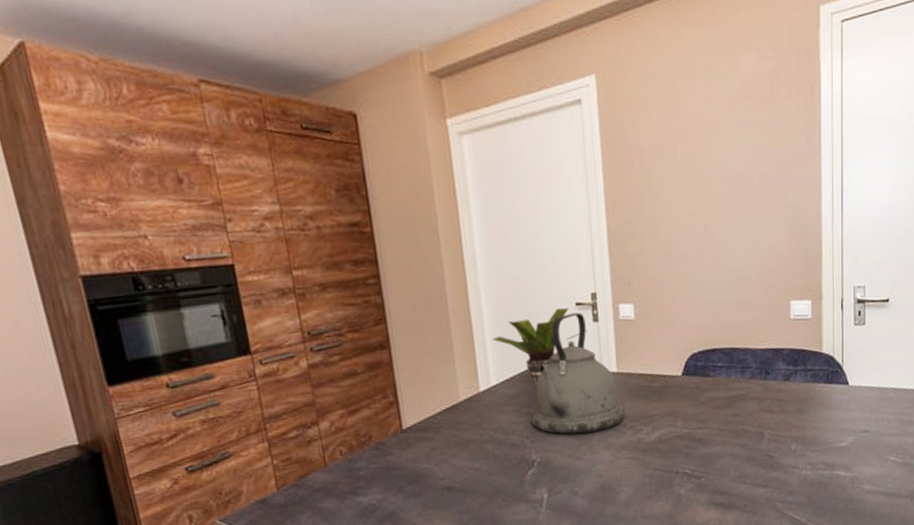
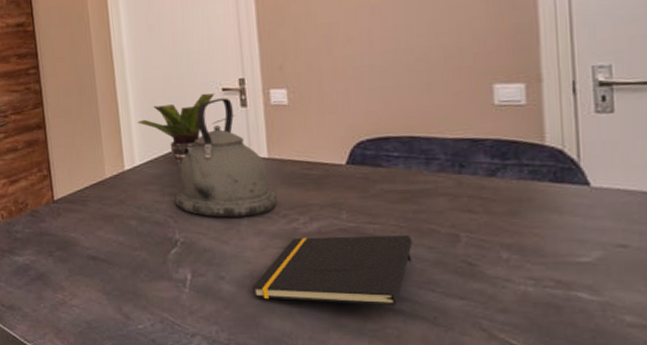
notepad: none [602,436,731,509] -> present [252,235,413,306]

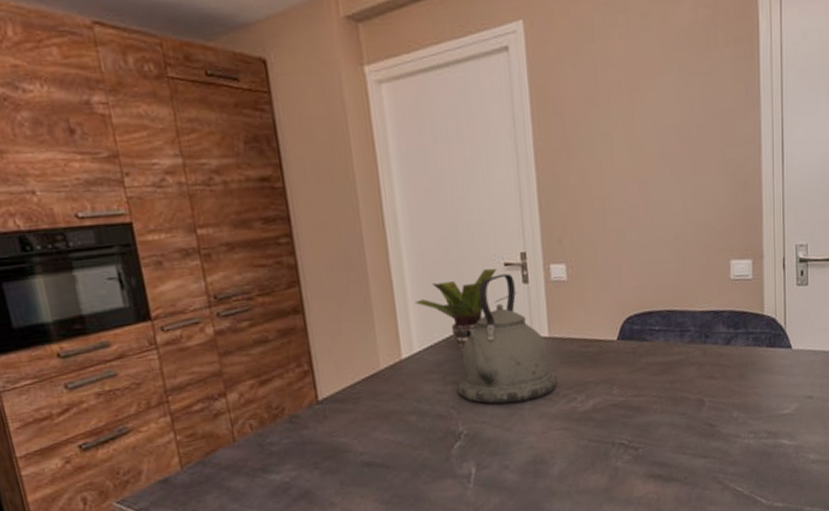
notepad: present [252,235,413,306] -> none [534,404,670,483]

